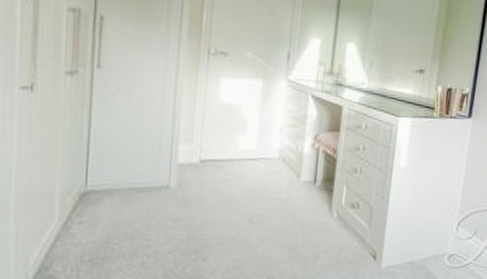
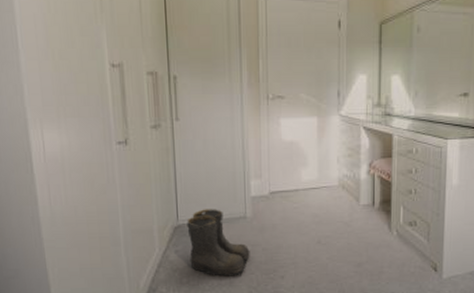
boots: none [96,174,170,256] -> present [187,209,250,277]

